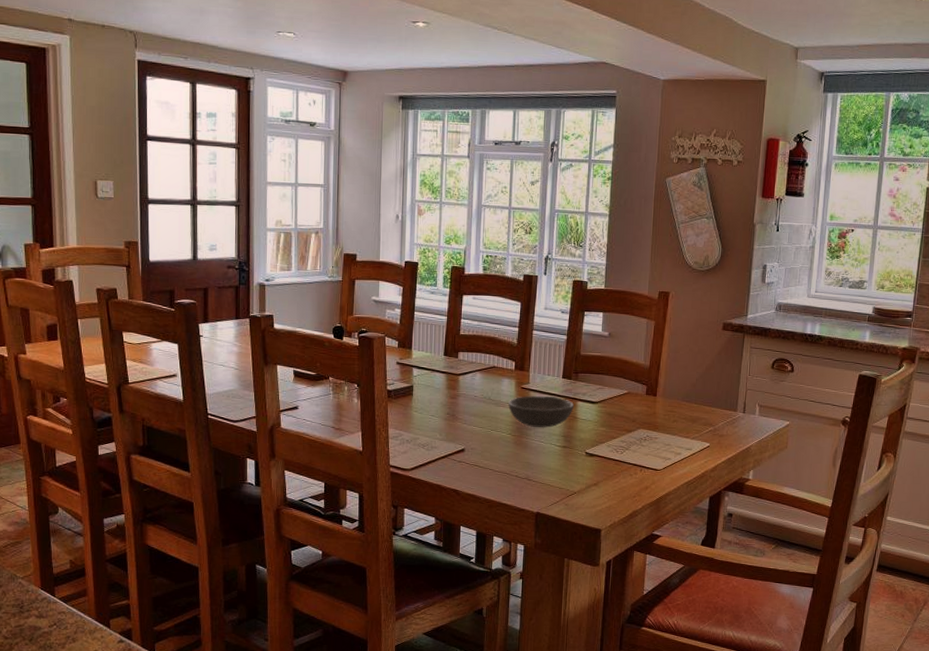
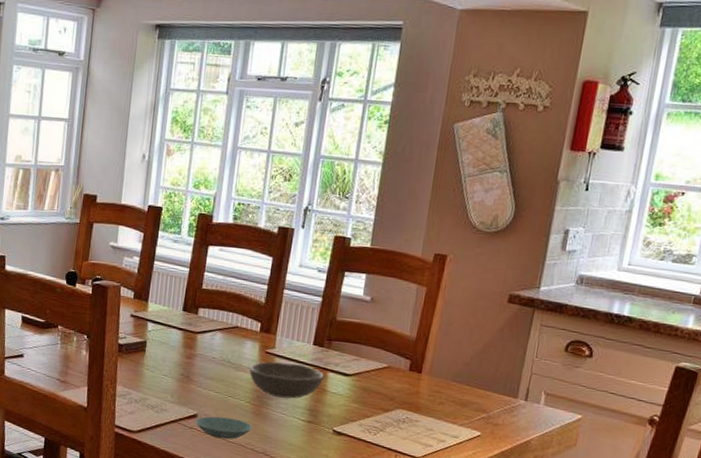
saucer: none [463,449,515,469] -> present [195,416,253,439]

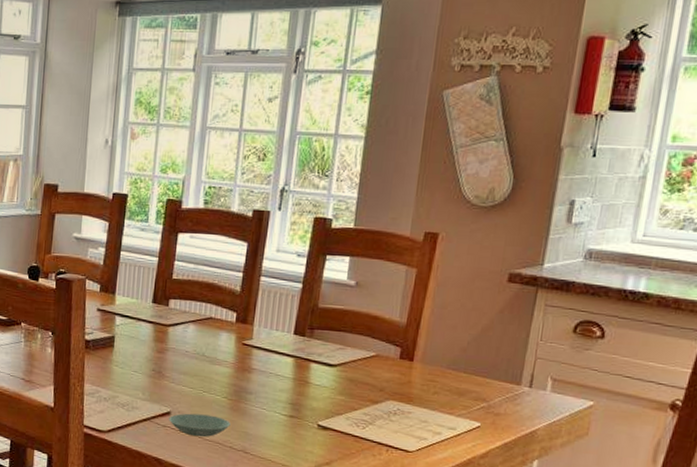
soup bowl: present [249,361,324,399] -> none [225,353,306,392]

